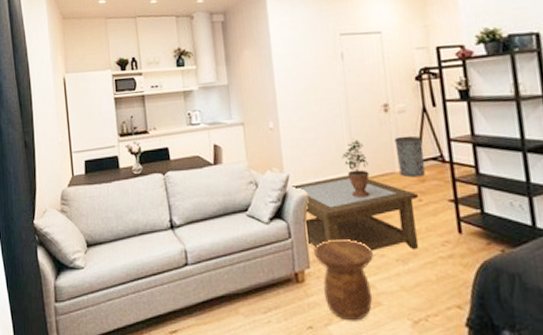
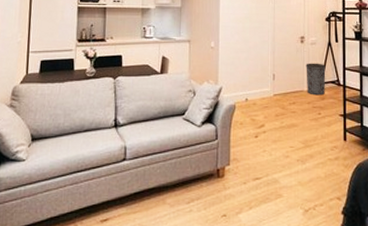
coffee table: present [292,175,418,252] -> none [223,90,318,153]
side table: present [314,238,373,321] -> none [235,141,280,210]
potted plant: present [342,138,370,198] -> none [265,61,285,109]

